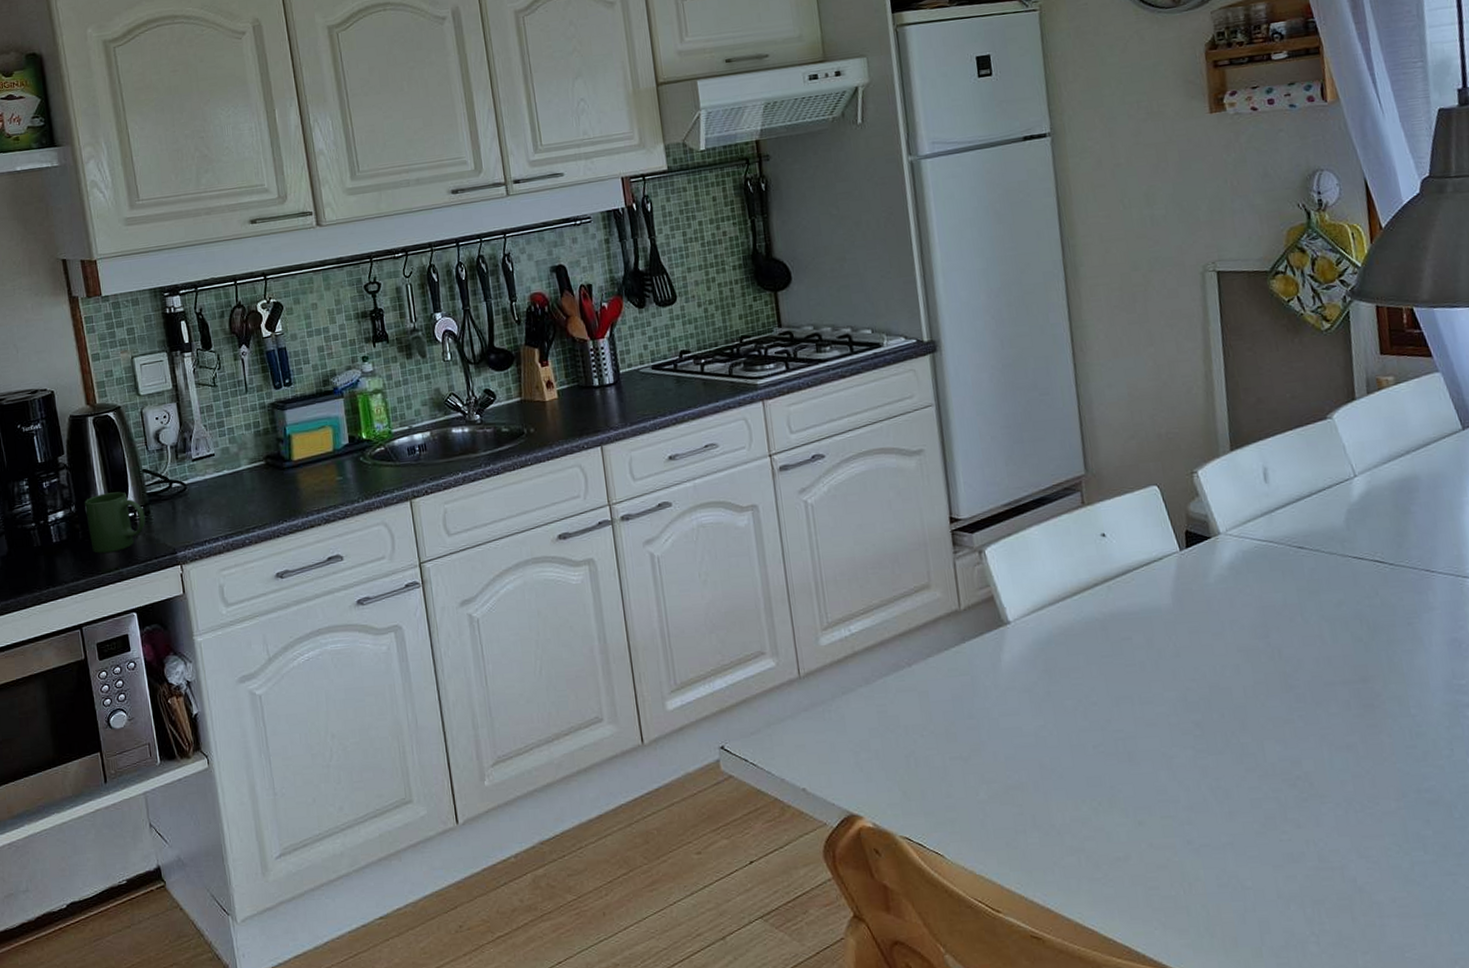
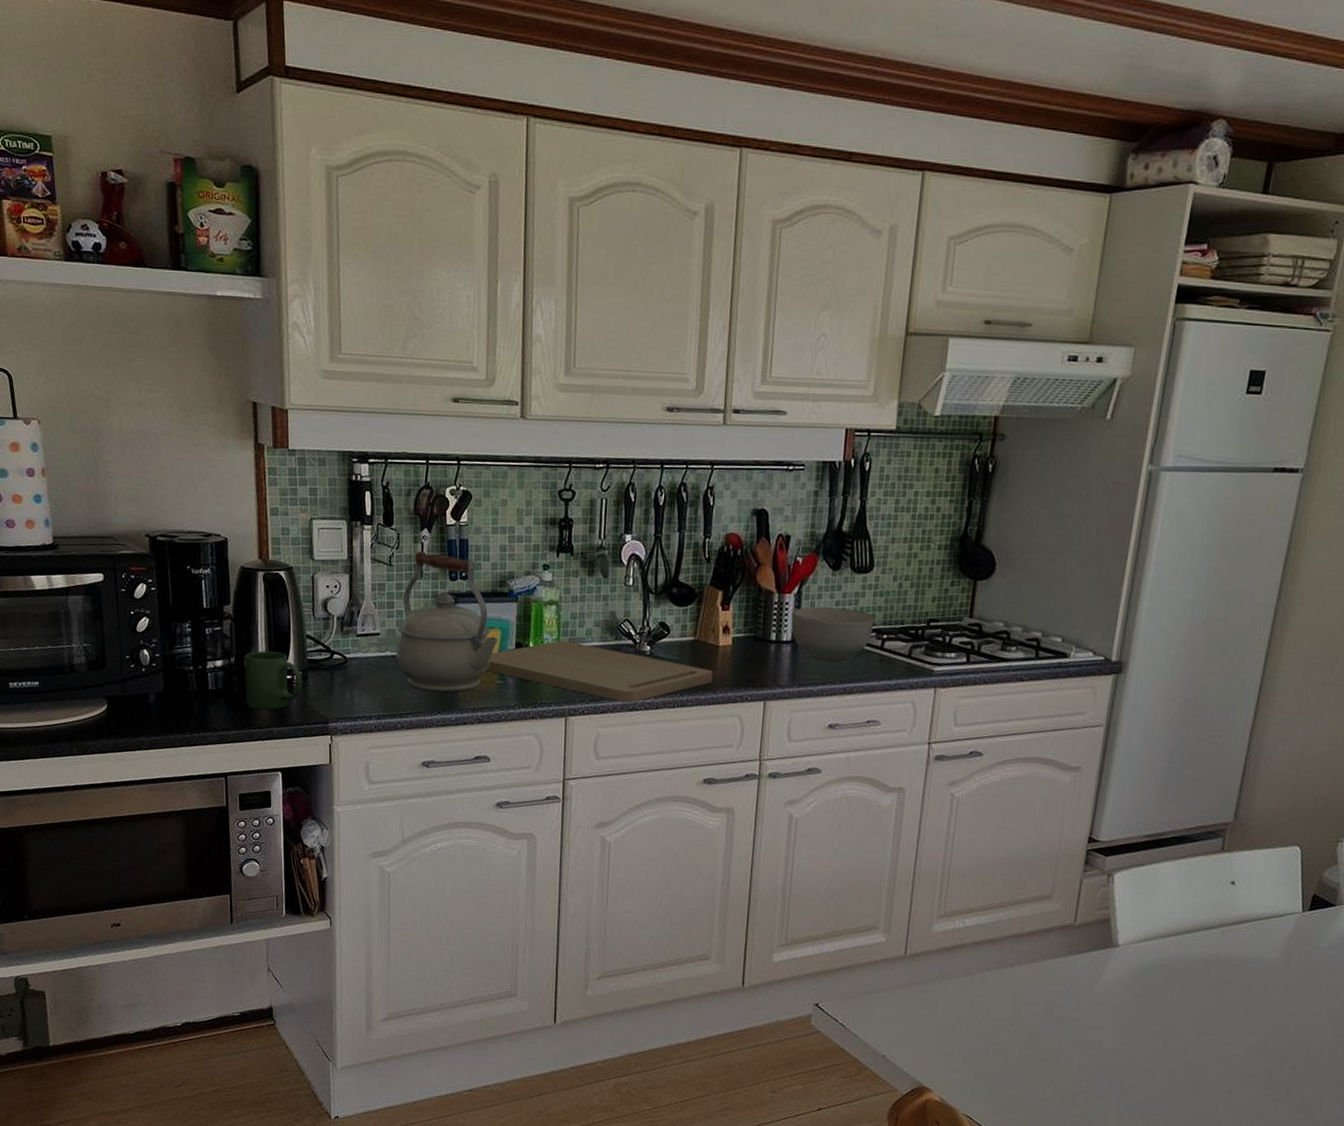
kettle: none [231,365,331,502] -> present [395,551,499,693]
cutting board: none [325,425,546,475] -> present [487,640,713,703]
bowl: none [608,341,690,396] -> present [791,606,876,662]

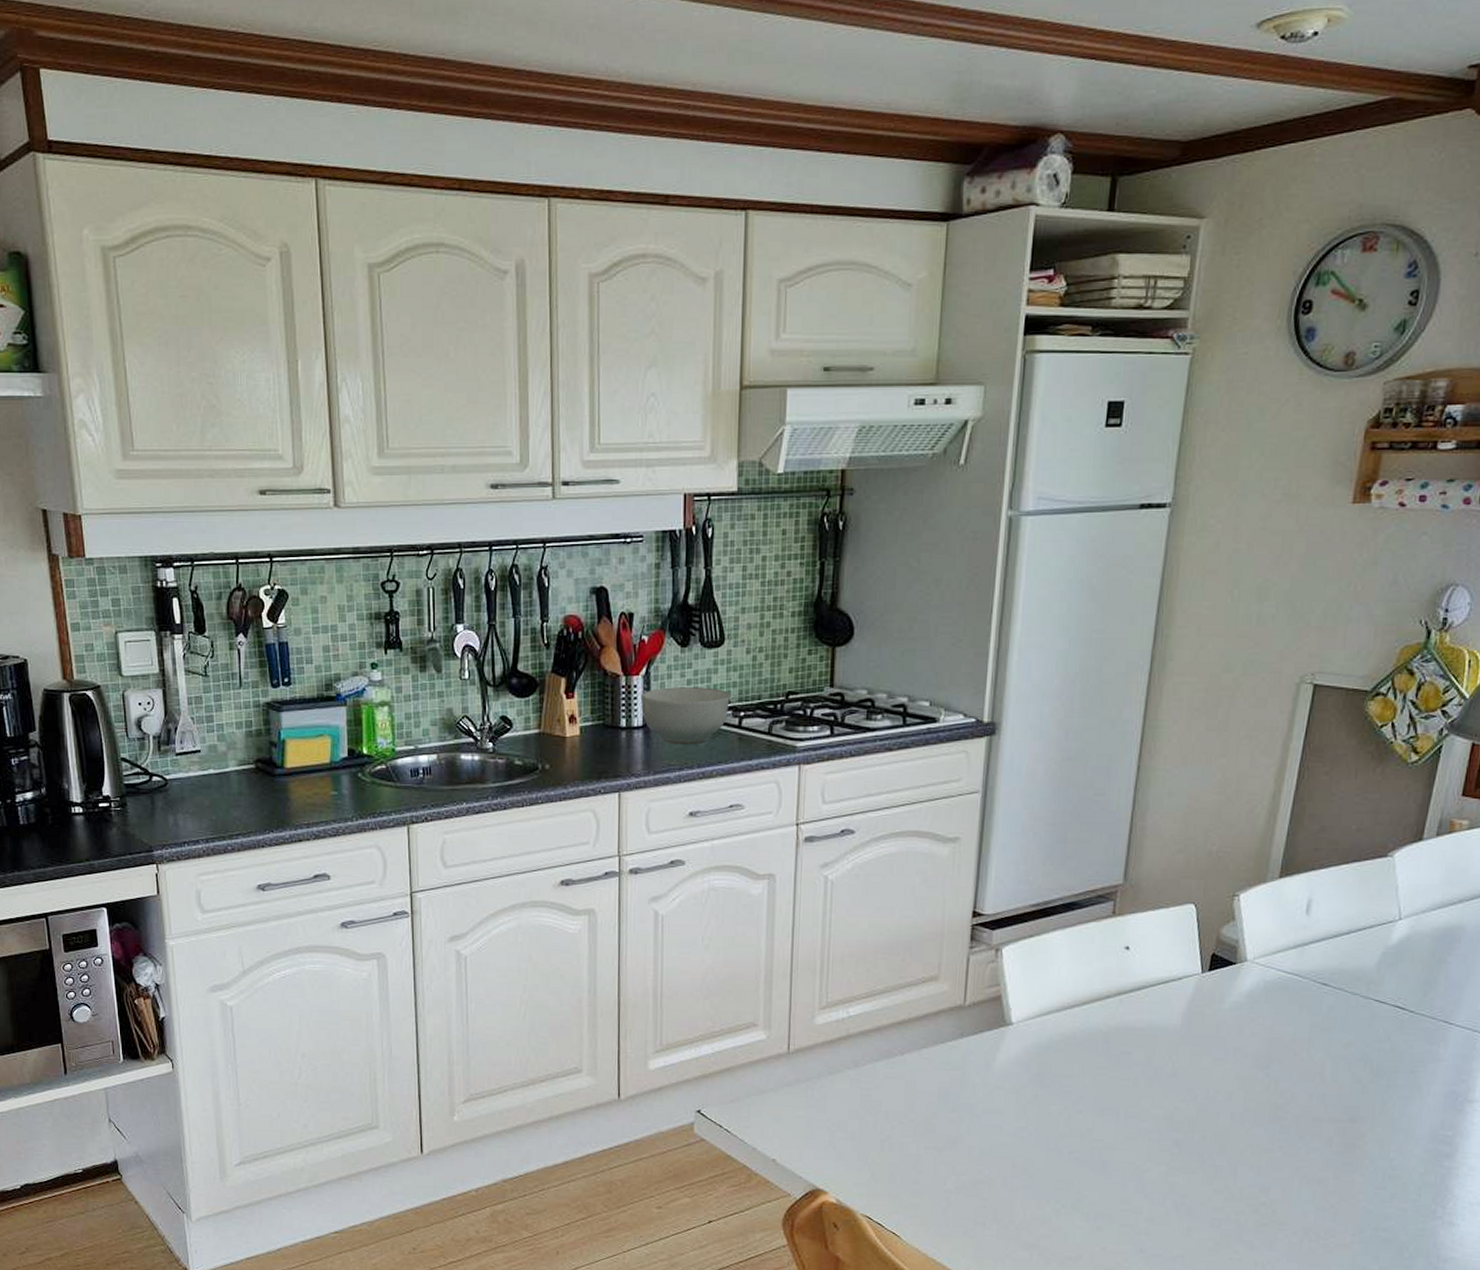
mug: present [244,651,303,711] -> none [55,778,121,843]
kettle: present [395,551,499,693] -> none [219,658,329,809]
cutting board: present [487,640,713,703] -> none [319,743,562,806]

